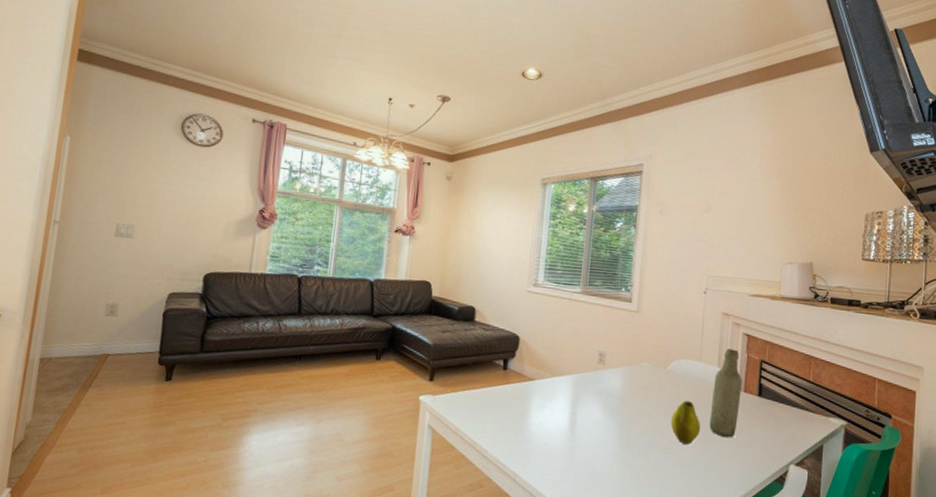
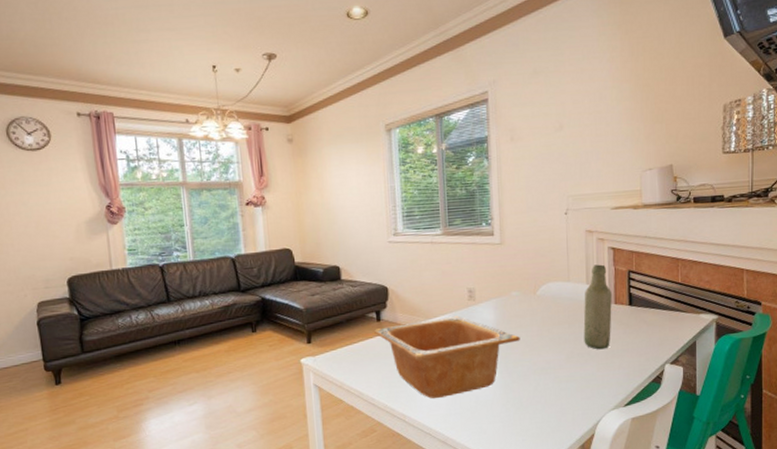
serving bowl: none [498,377,645,462] -> present [373,316,520,398]
fruit: present [670,401,701,446] -> none [546,321,576,363]

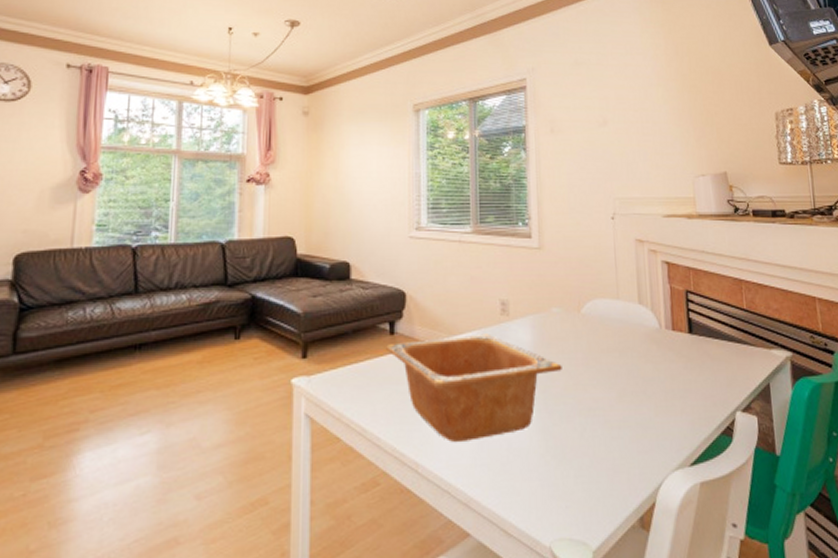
bottle: present [583,264,612,350] -> none [636,281,670,388]

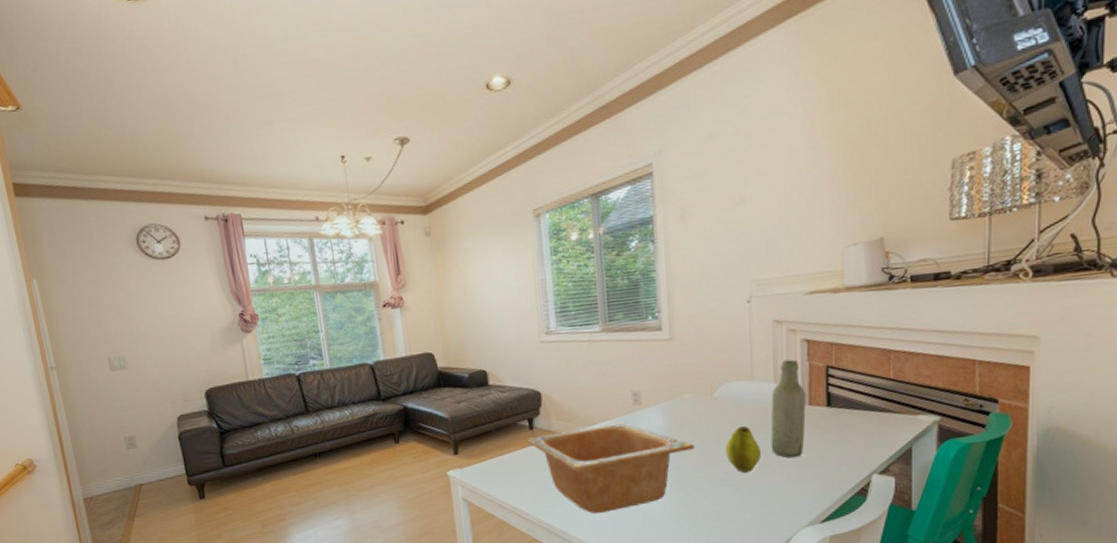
fruit: none [593,348,629,403] -> present [725,426,762,474]
bottle: none [636,281,670,388] -> present [770,359,806,458]

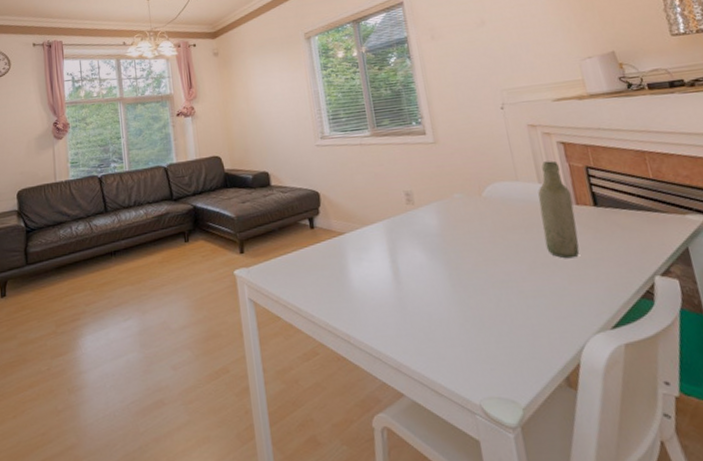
serving bowl: present [526,422,695,513] -> none [307,221,471,316]
fruit: present [725,426,762,474] -> none [501,226,539,275]

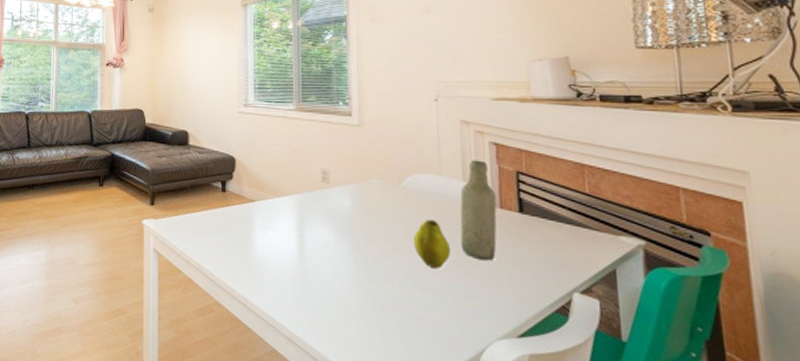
fruit: none [501,226,539,275] -> present [413,220,452,270]

